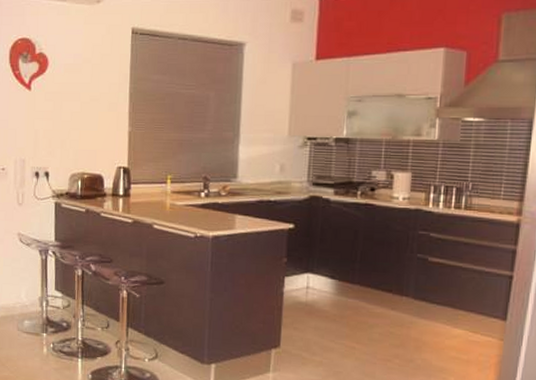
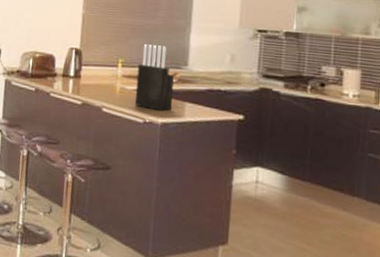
knife block: none [185,159,223,225] -> present [134,44,174,111]

